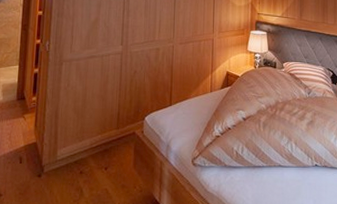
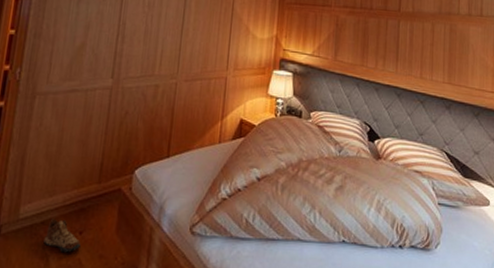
shoe: none [78,158,107,185] -> present [43,218,81,253]

